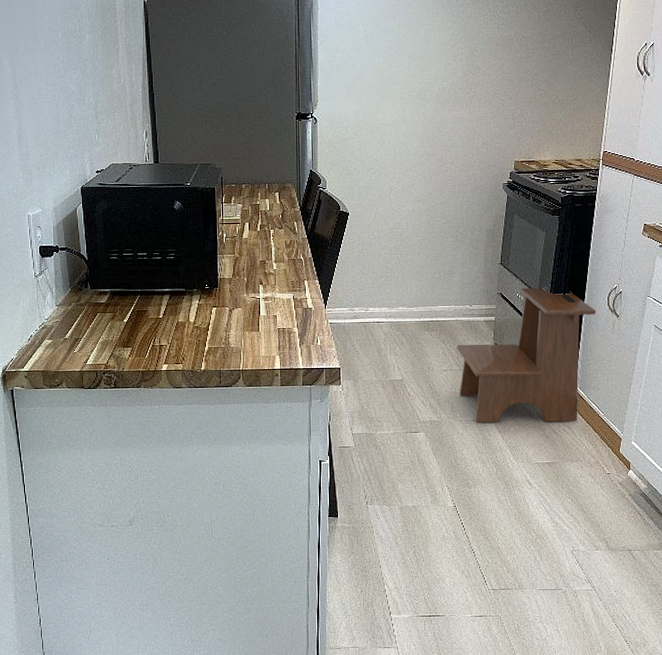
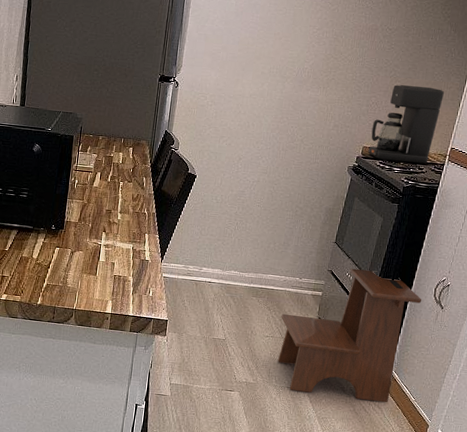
coffee maker: none [520,92,588,173] -> present [368,85,444,164]

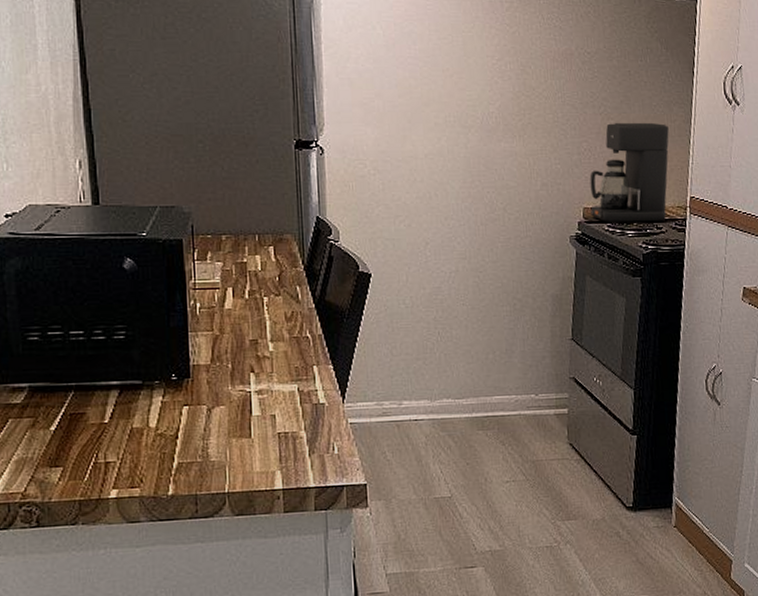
step stool: present [278,268,422,403] -> none [520,369,693,550]

